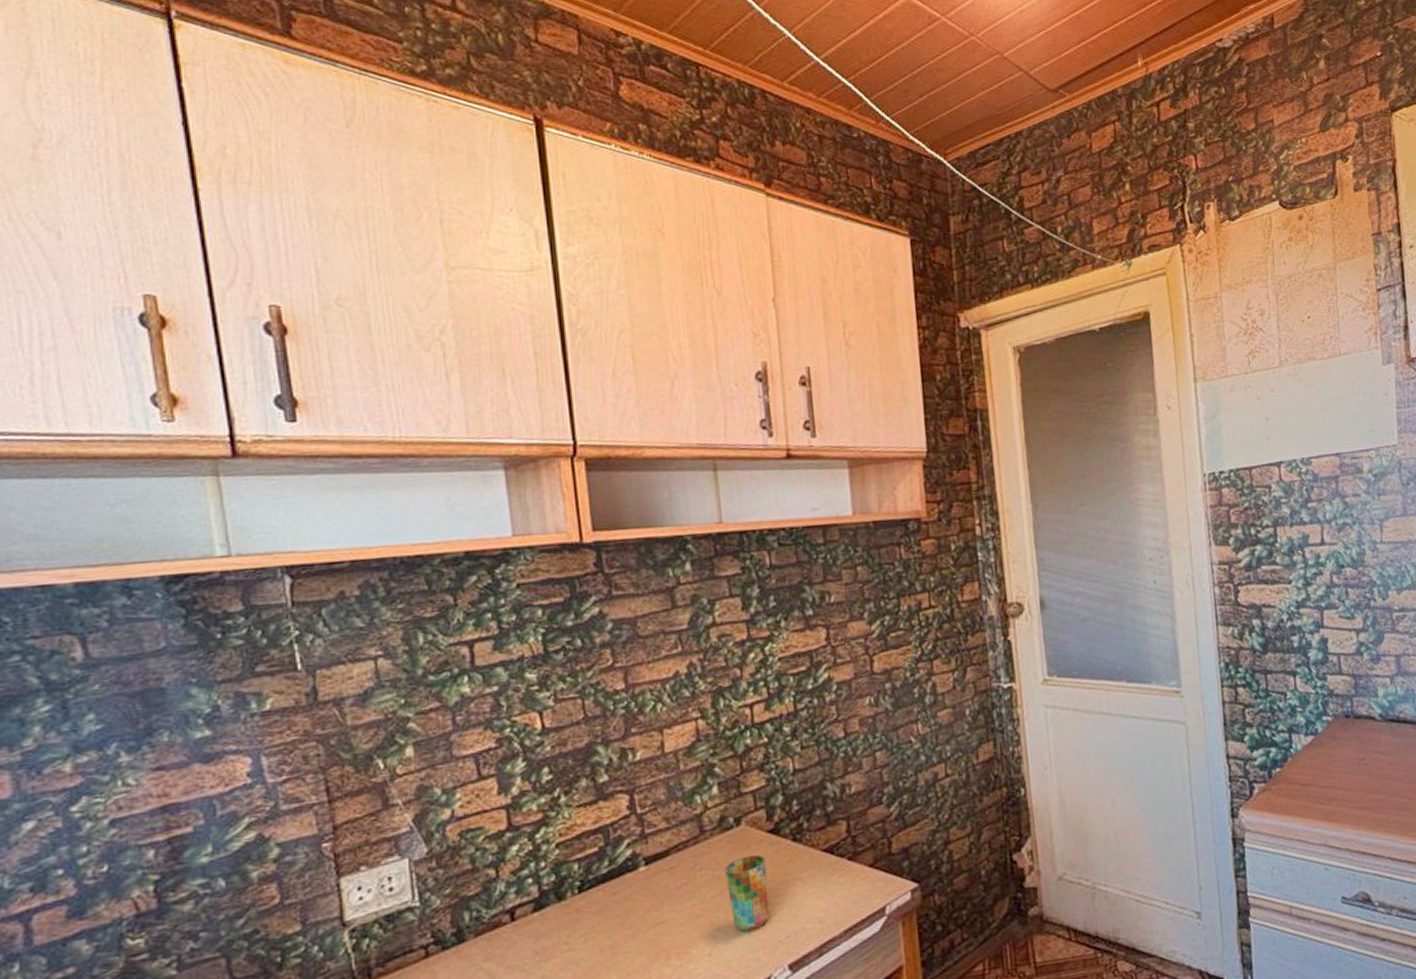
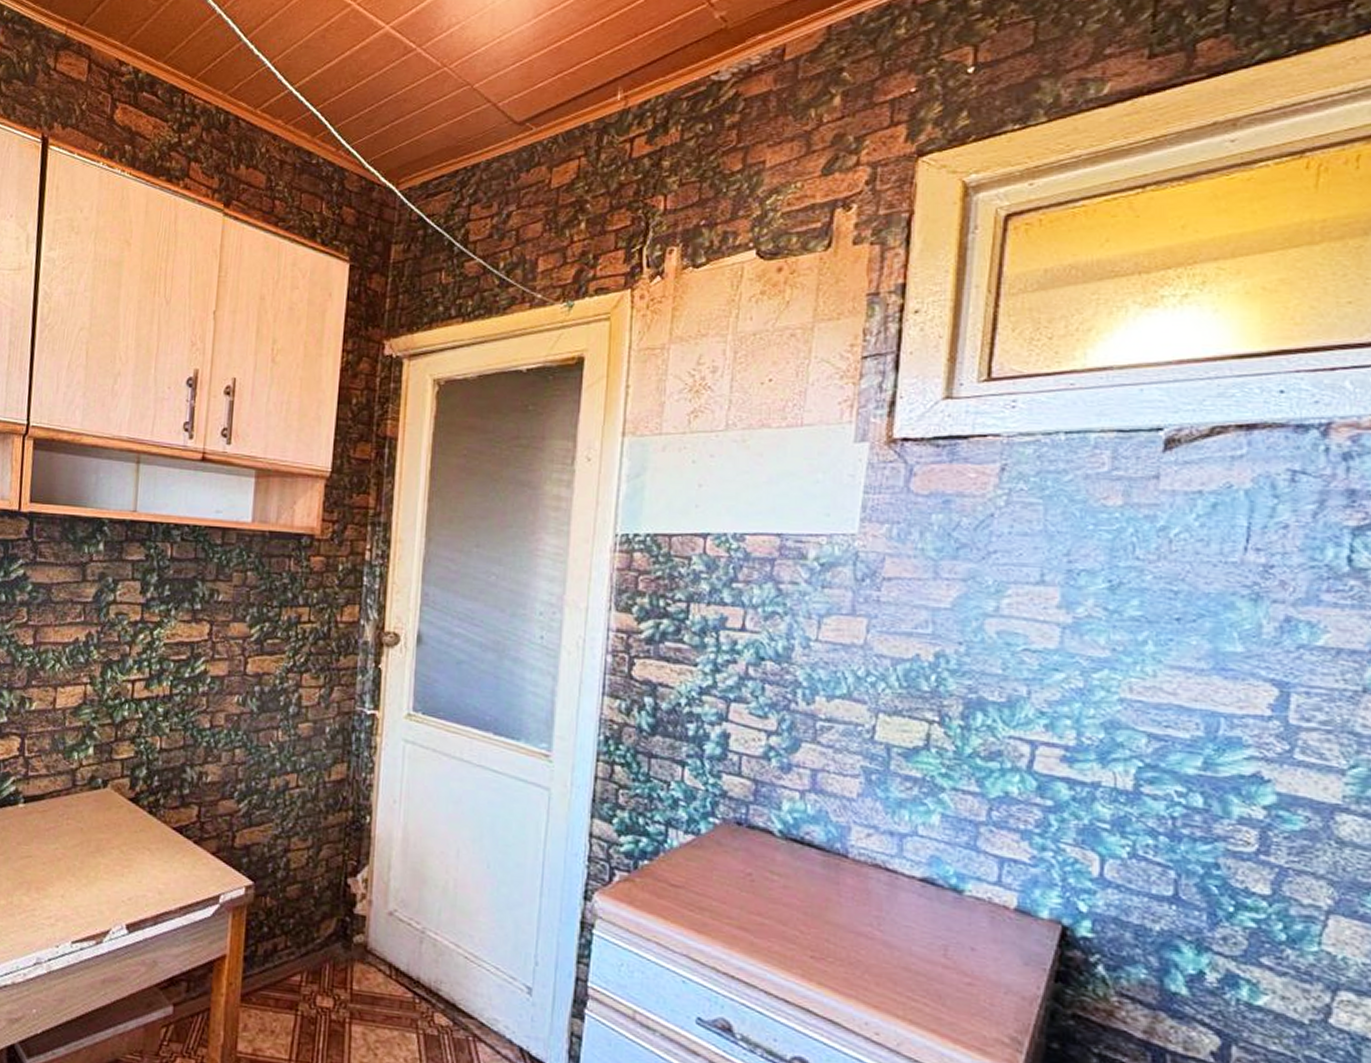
cup: present [724,854,770,932] -> none [86,816,122,885]

